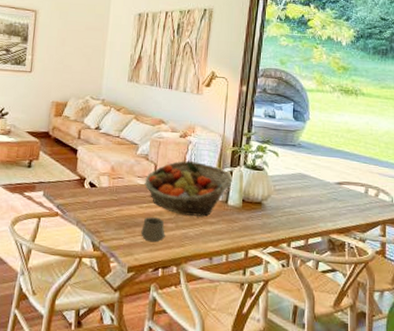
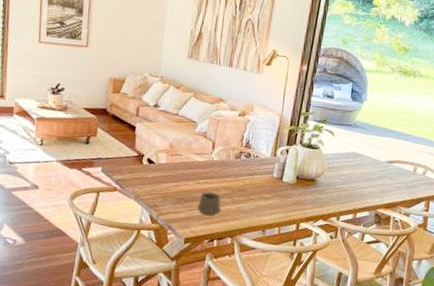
fruit basket: present [144,161,232,217] -> none [202,139,288,193]

